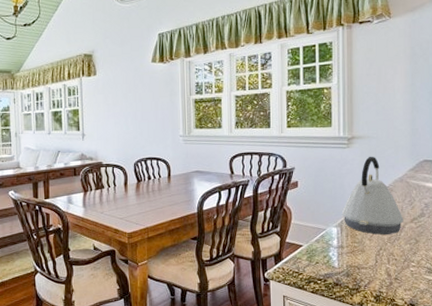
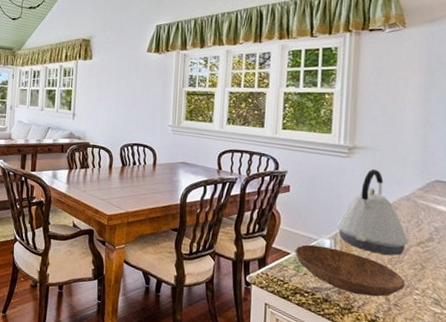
bowl: none [306,234,403,275] -> present [295,244,405,297]

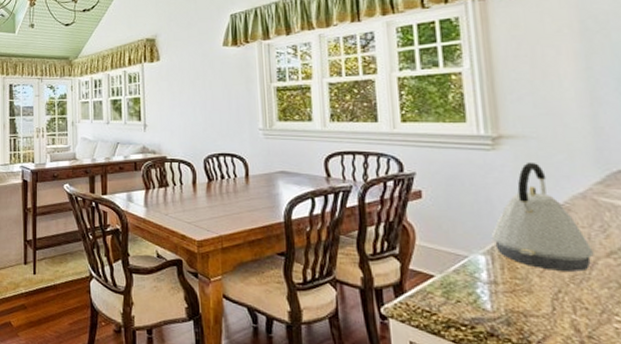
bowl: present [295,244,405,297] -> none [440,263,599,328]

